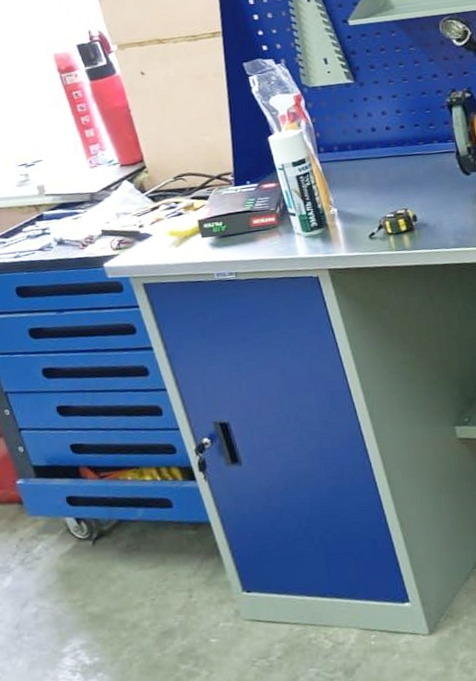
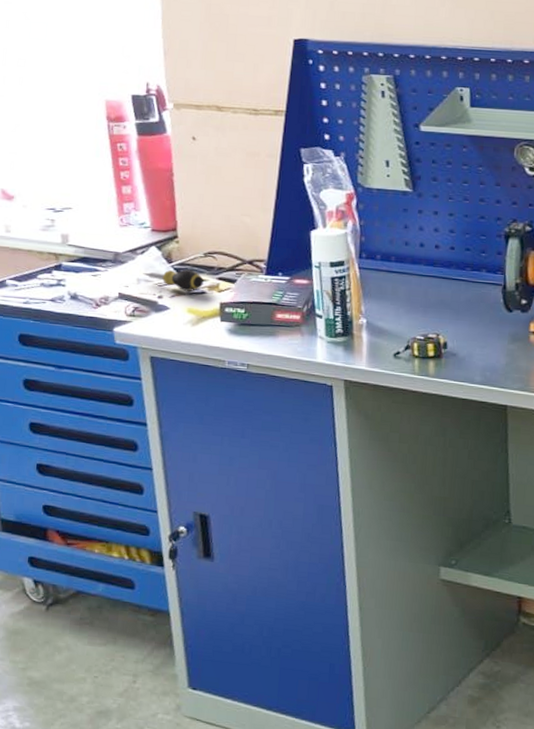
screwdriver: none [120,195,179,216] -> present [143,269,204,292]

